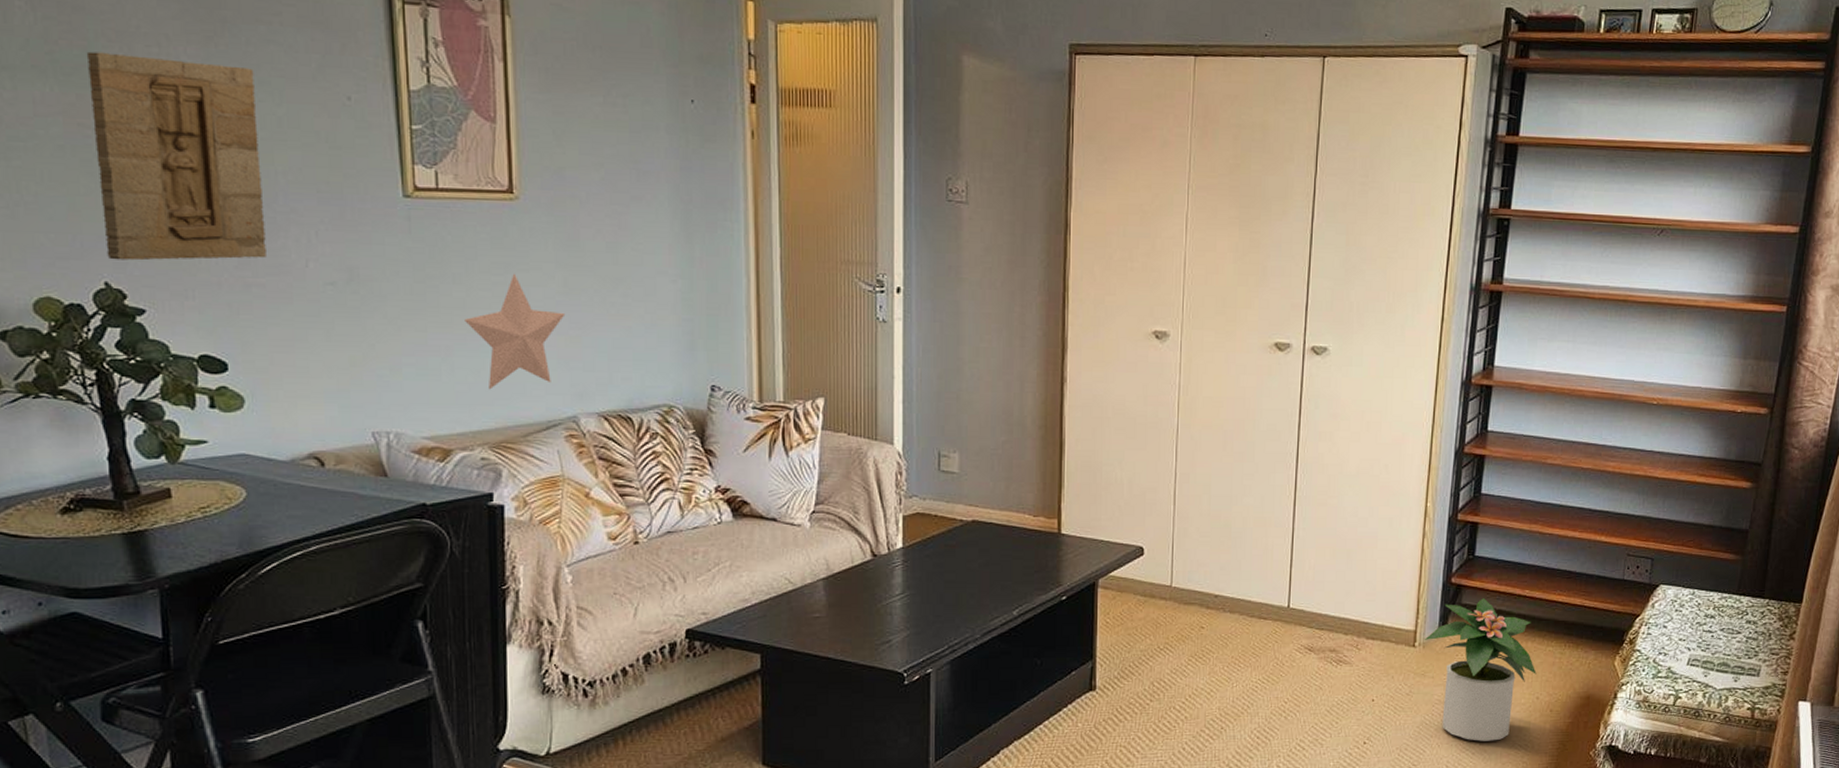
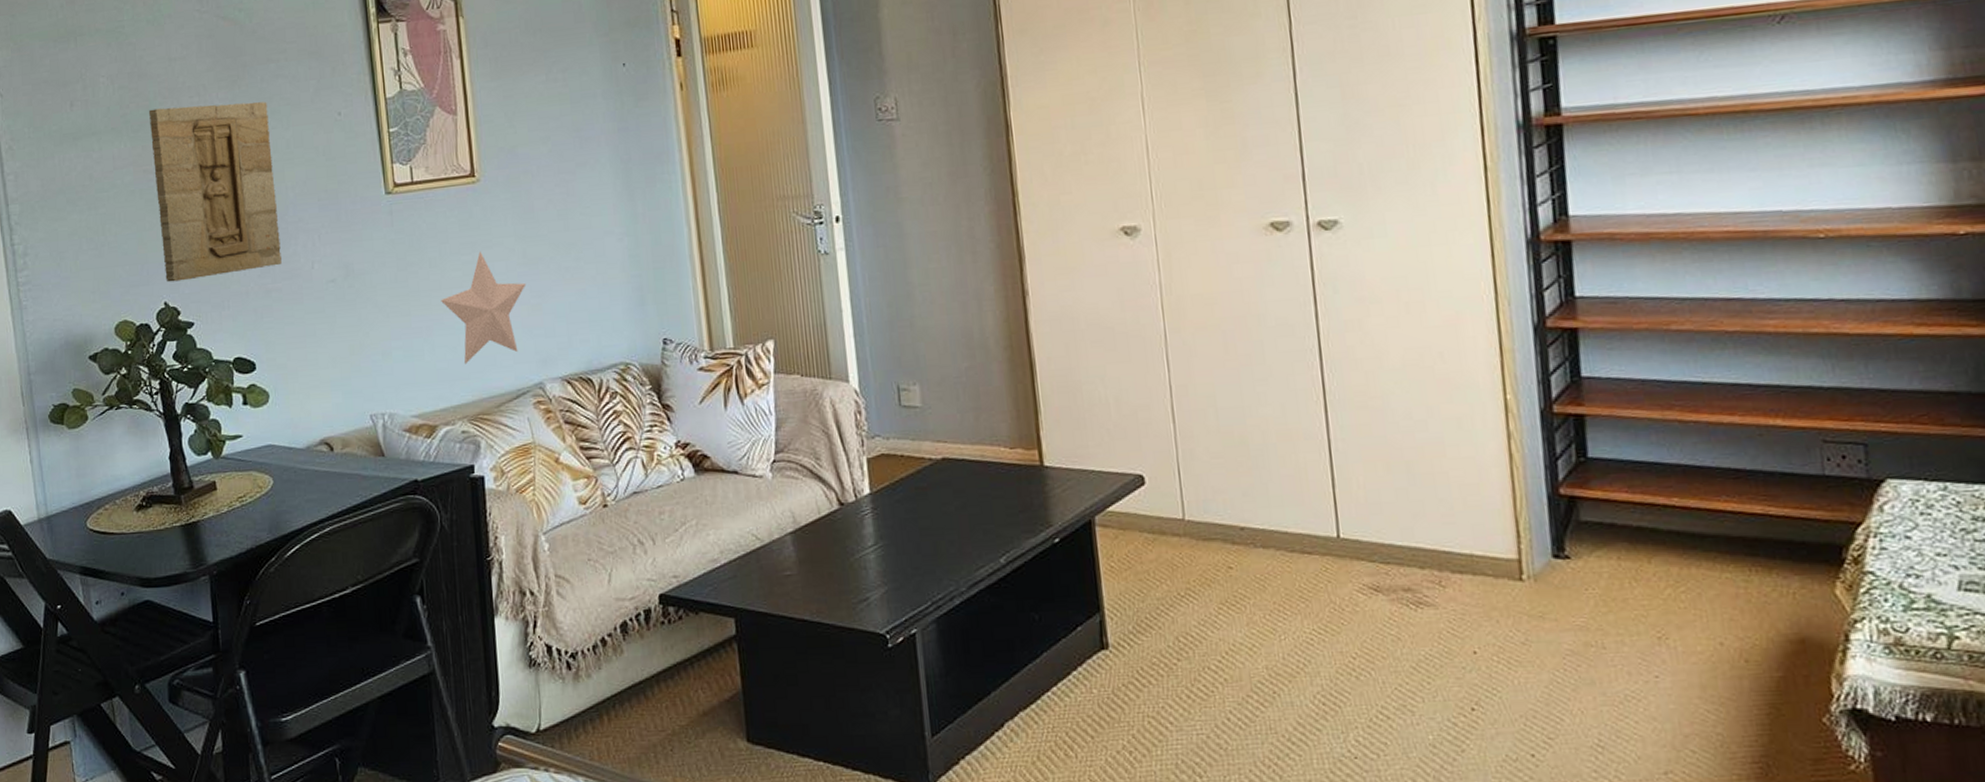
potted plant: present [1424,598,1537,742] -> none [1534,512,1713,706]

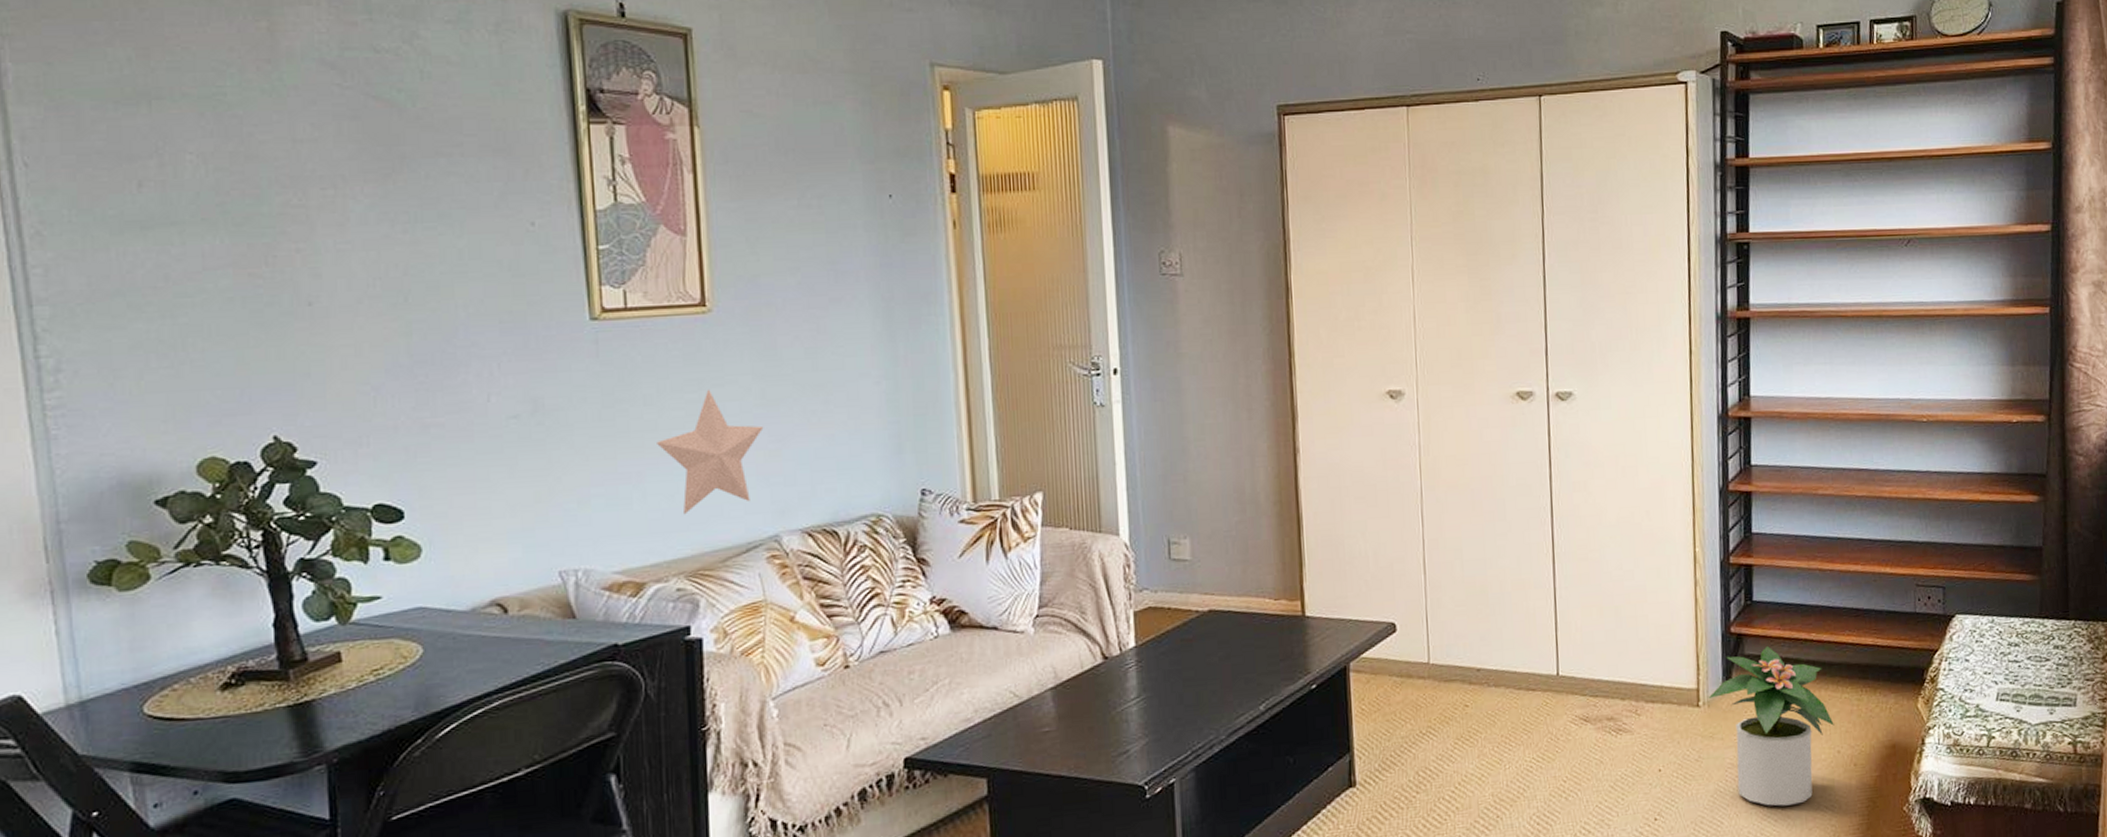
wall panel: present [148,101,282,283] -> none [259,199,446,412]
potted plant: none [1534,512,1713,706] -> present [1708,646,1834,807]

